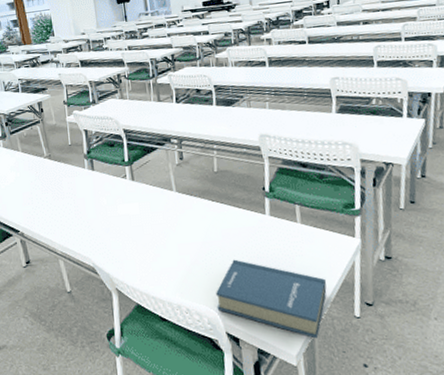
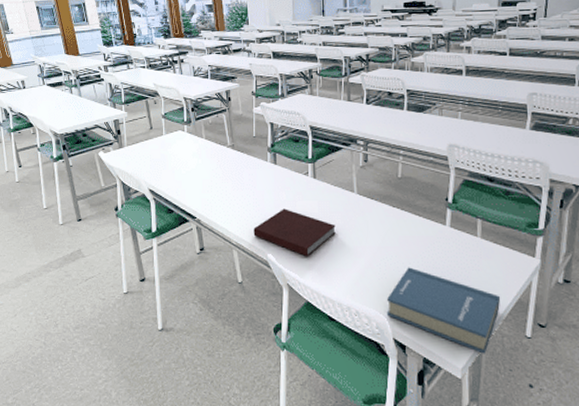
notebook: none [77,213,159,260] -> present [253,209,336,257]

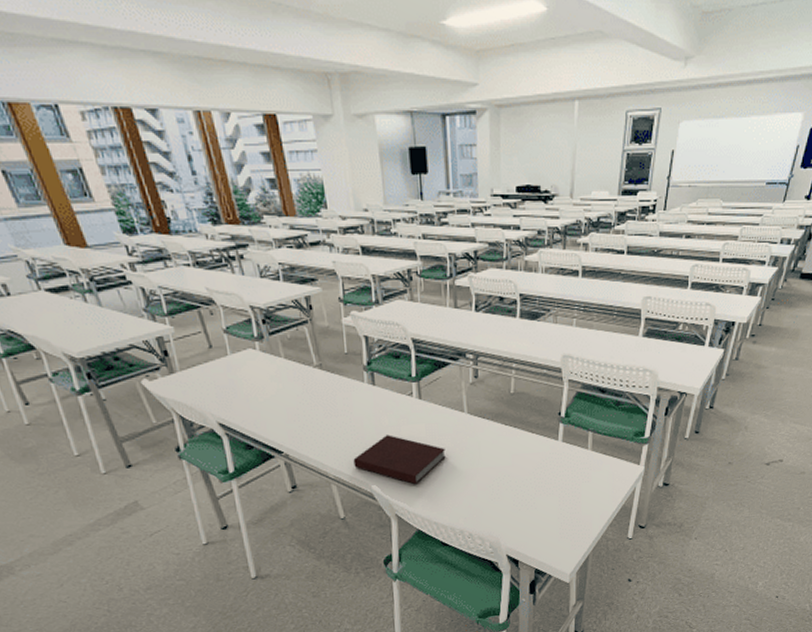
hardback book: present [386,267,501,354] -> none [500,485,607,559]

